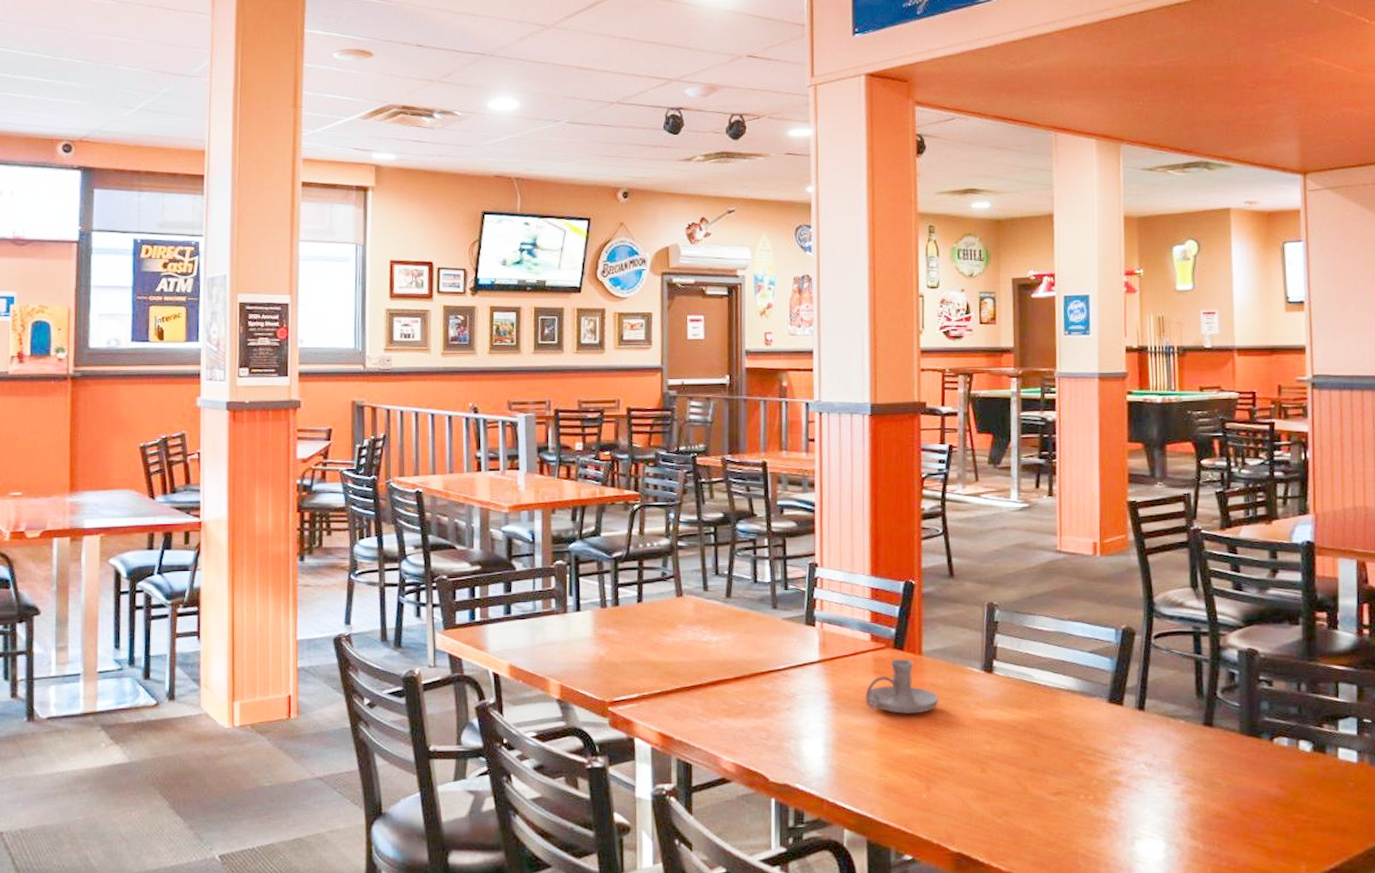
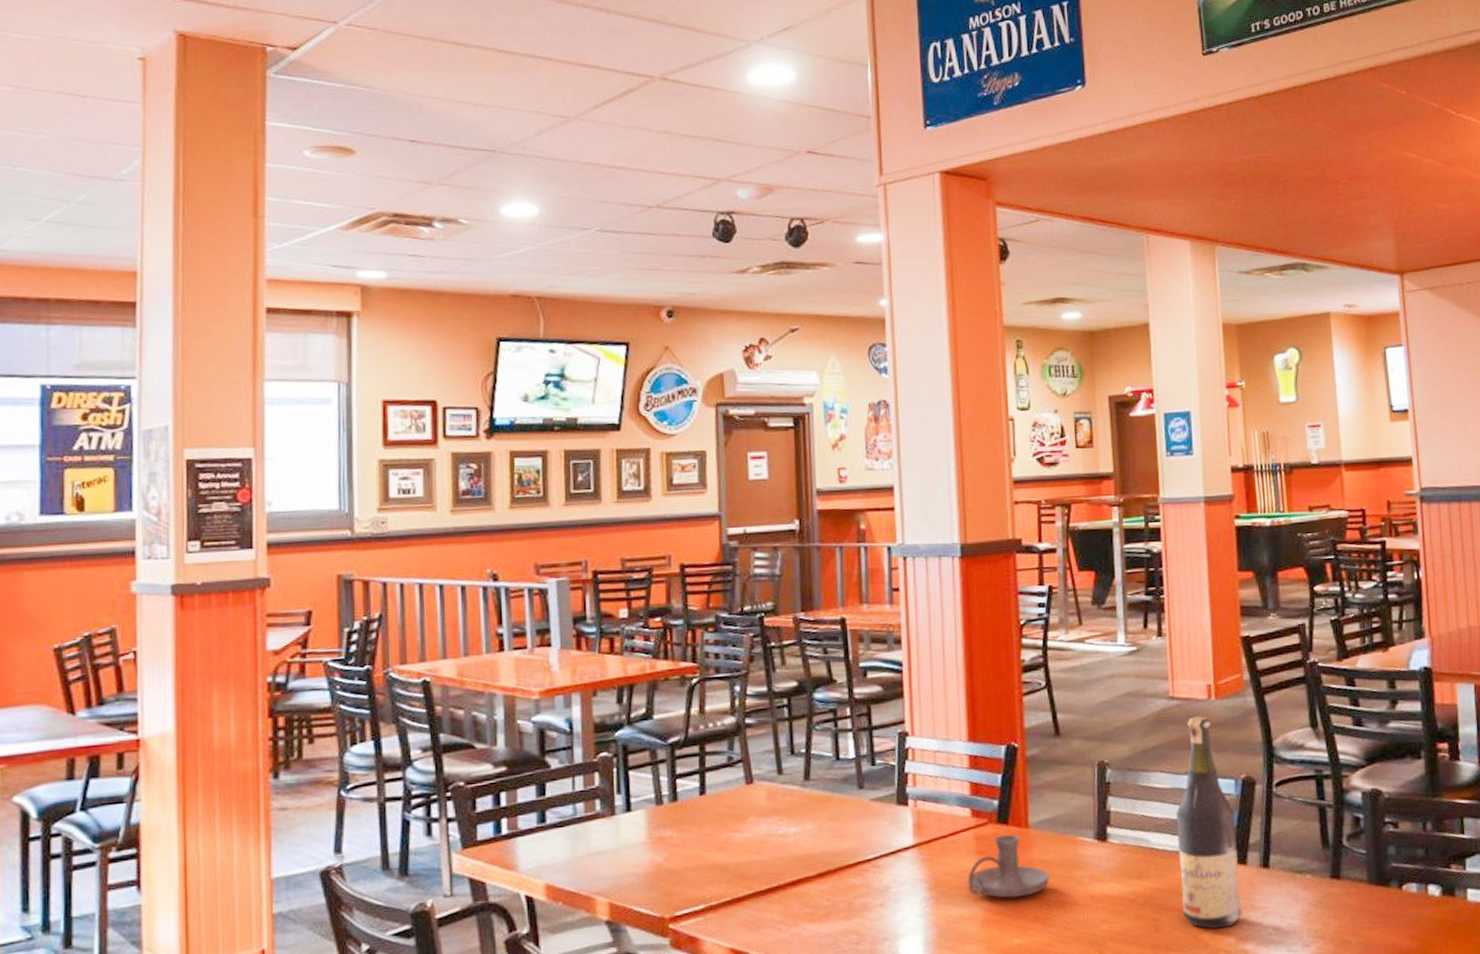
wine bottle: none [1058,570,1116,760] -> present [1176,716,1242,929]

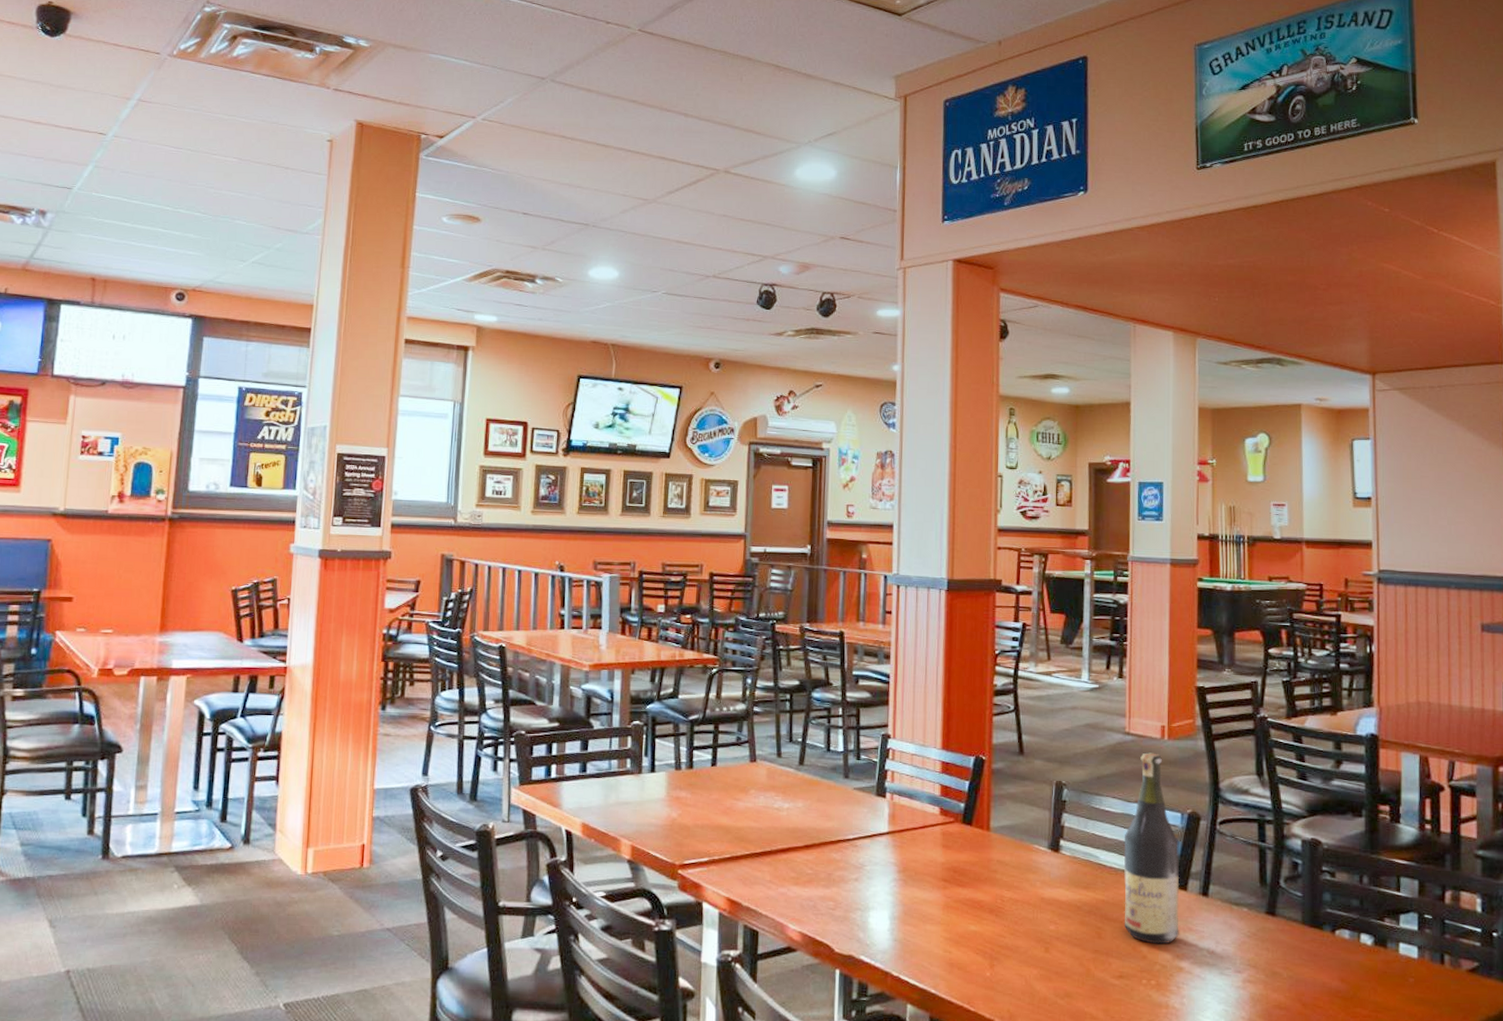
candle holder: present [968,834,1050,898] -> none [933,833,1005,890]

